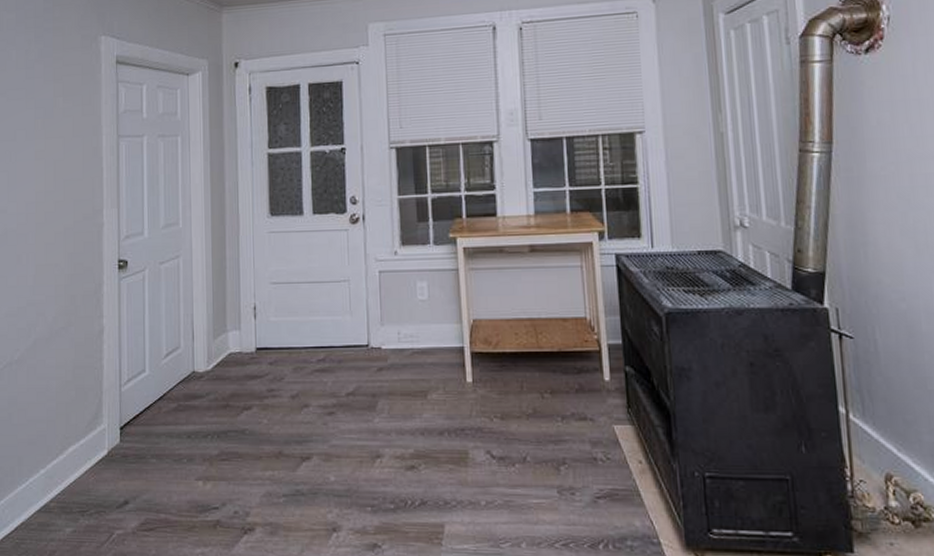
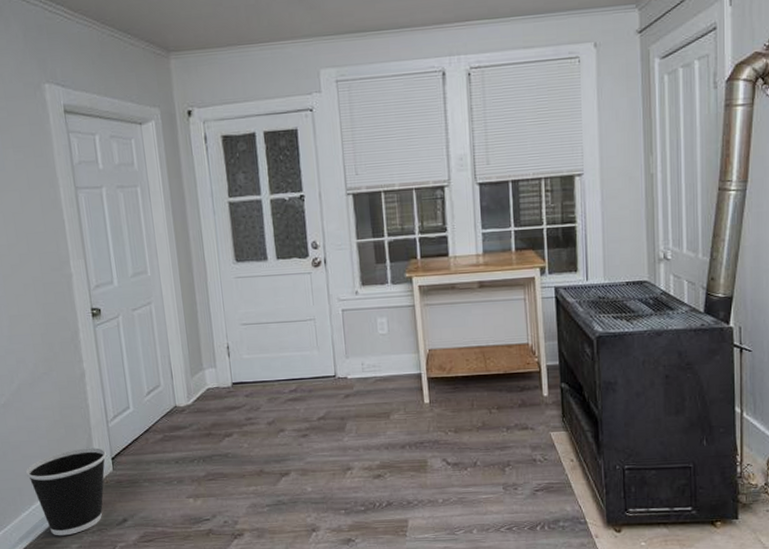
wastebasket: none [28,414,115,517] -> present [25,447,106,536]

